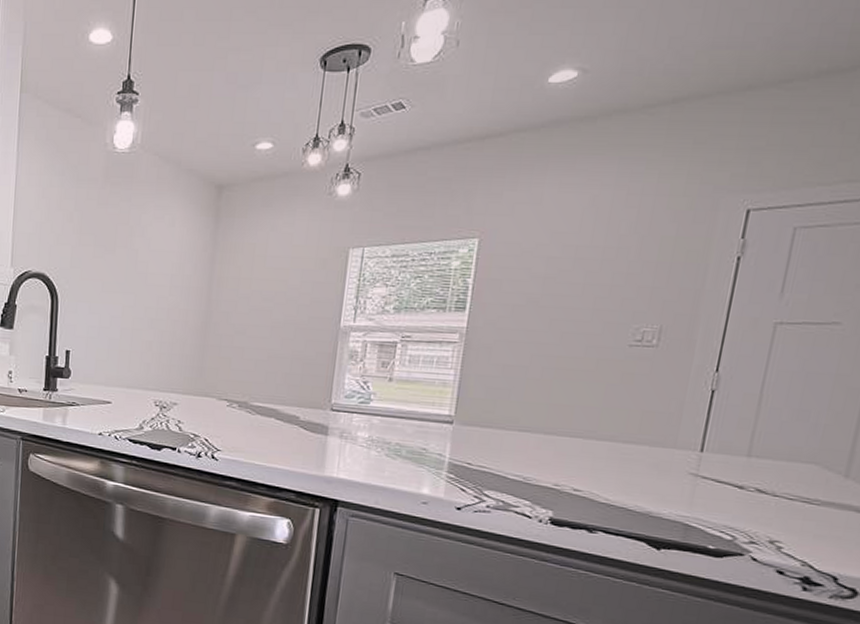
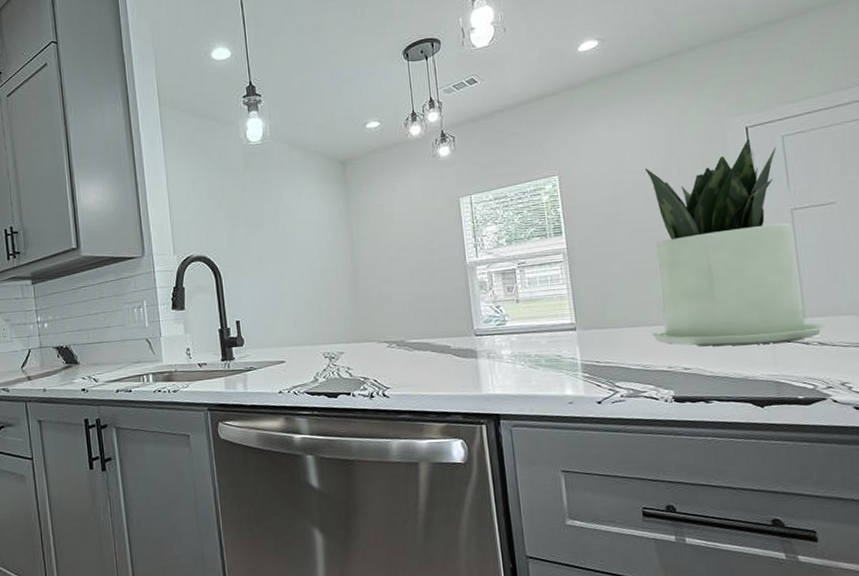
planter: none [543,226,781,483] -> present [644,139,825,347]

